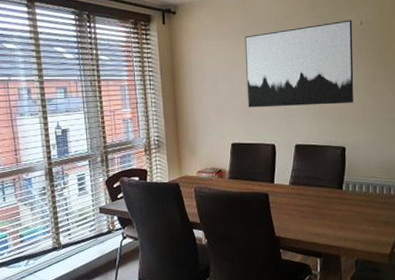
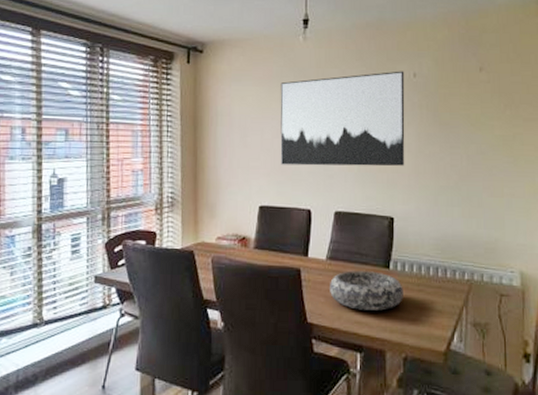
decorative bowl: none [293,192,355,224] -> present [330,271,403,311]

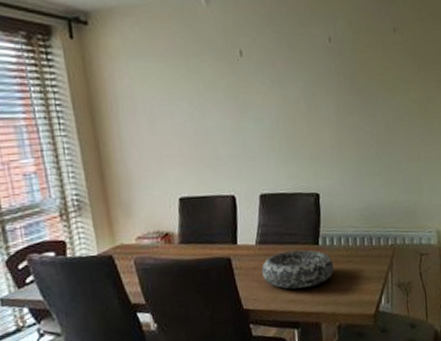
wall art: present [280,71,405,167] -> none [186,35,327,151]

